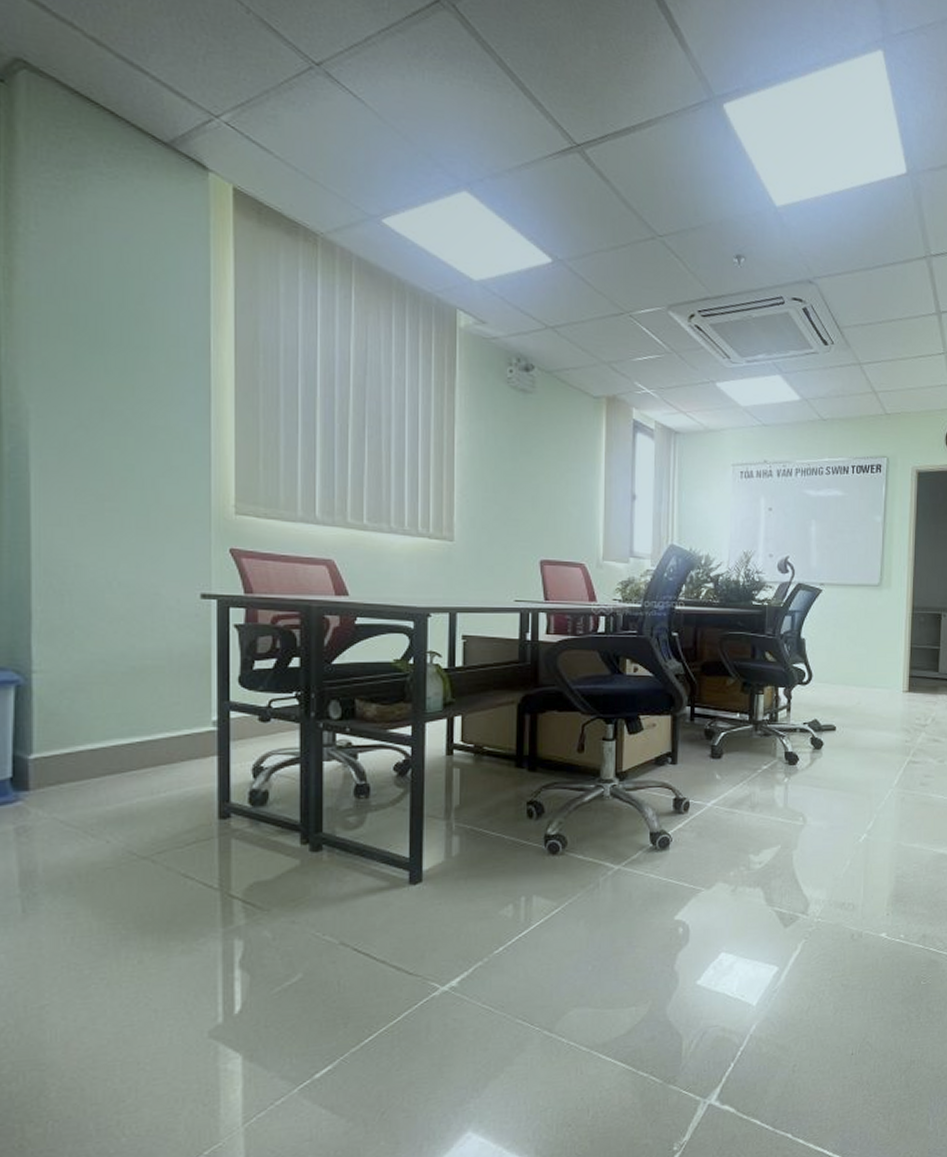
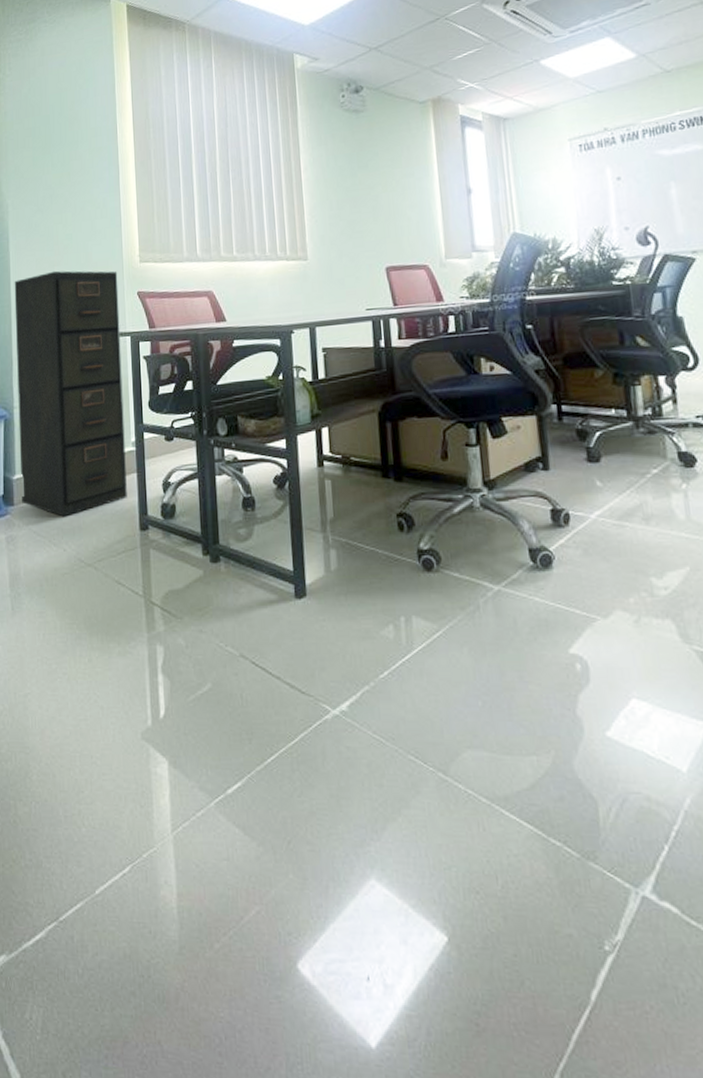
filing cabinet: none [36,507,203,804] -> present [14,270,127,517]

